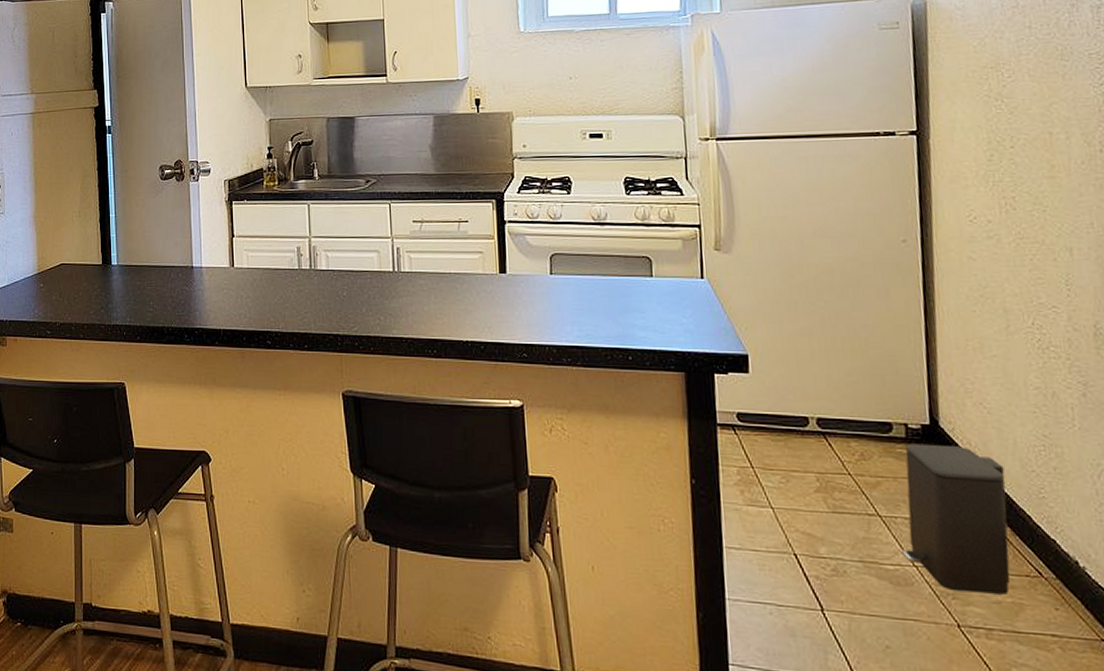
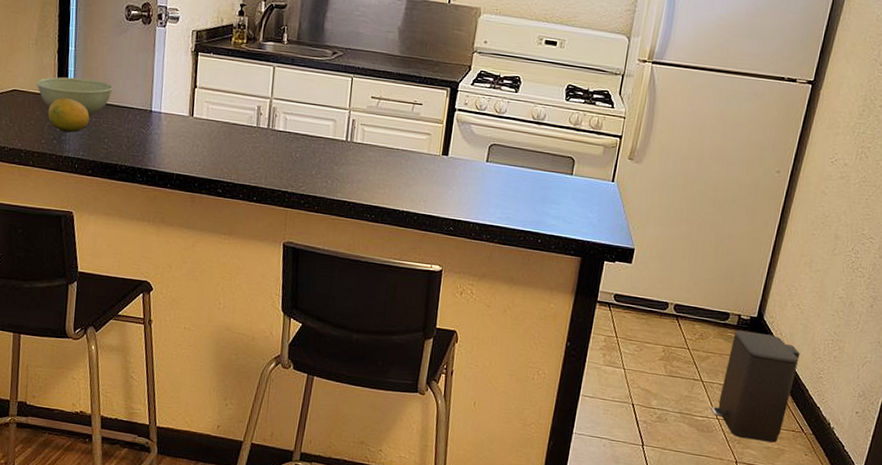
bowl: none [81,243,155,283] -> present [36,77,114,119]
fruit: none [94,264,133,300] -> present [47,97,90,133]

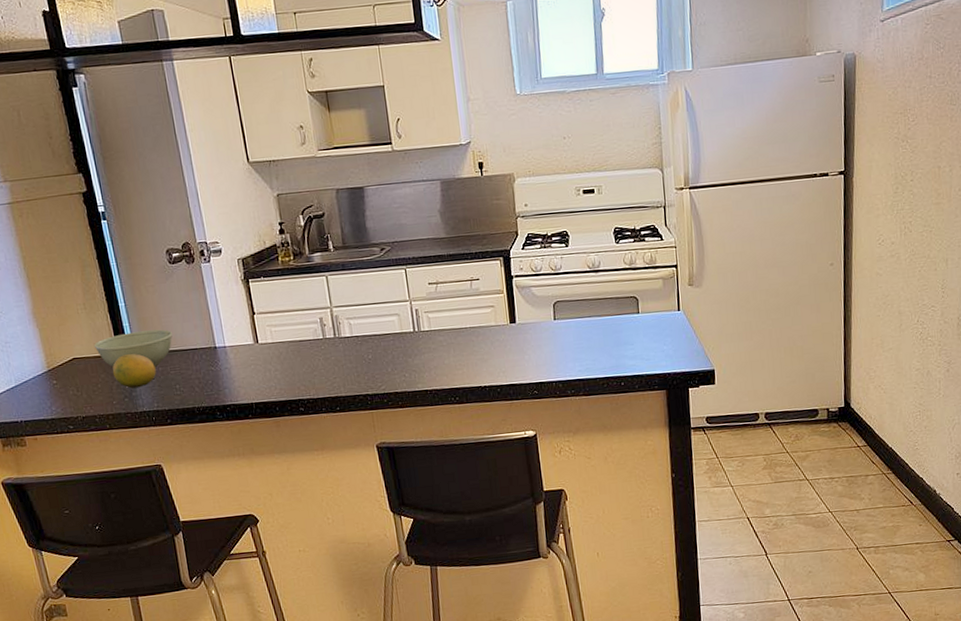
pedal bin: present [710,330,800,443] -> none [821,420,893,525]

